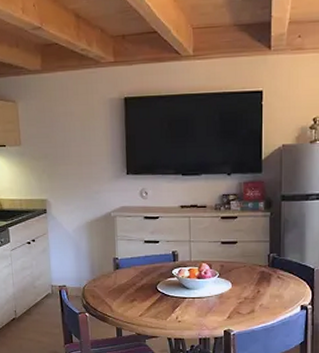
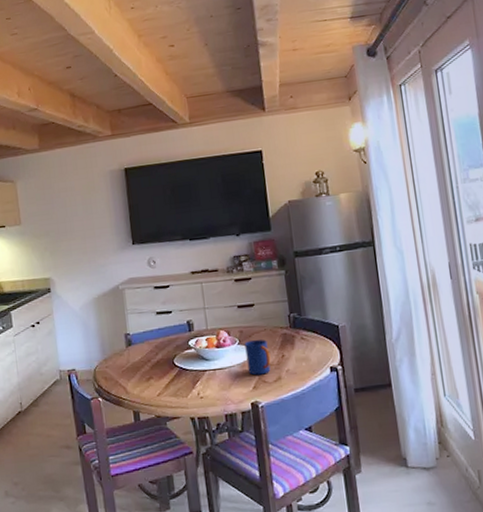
mug: none [224,274,247,307] -> present [245,339,271,376]

